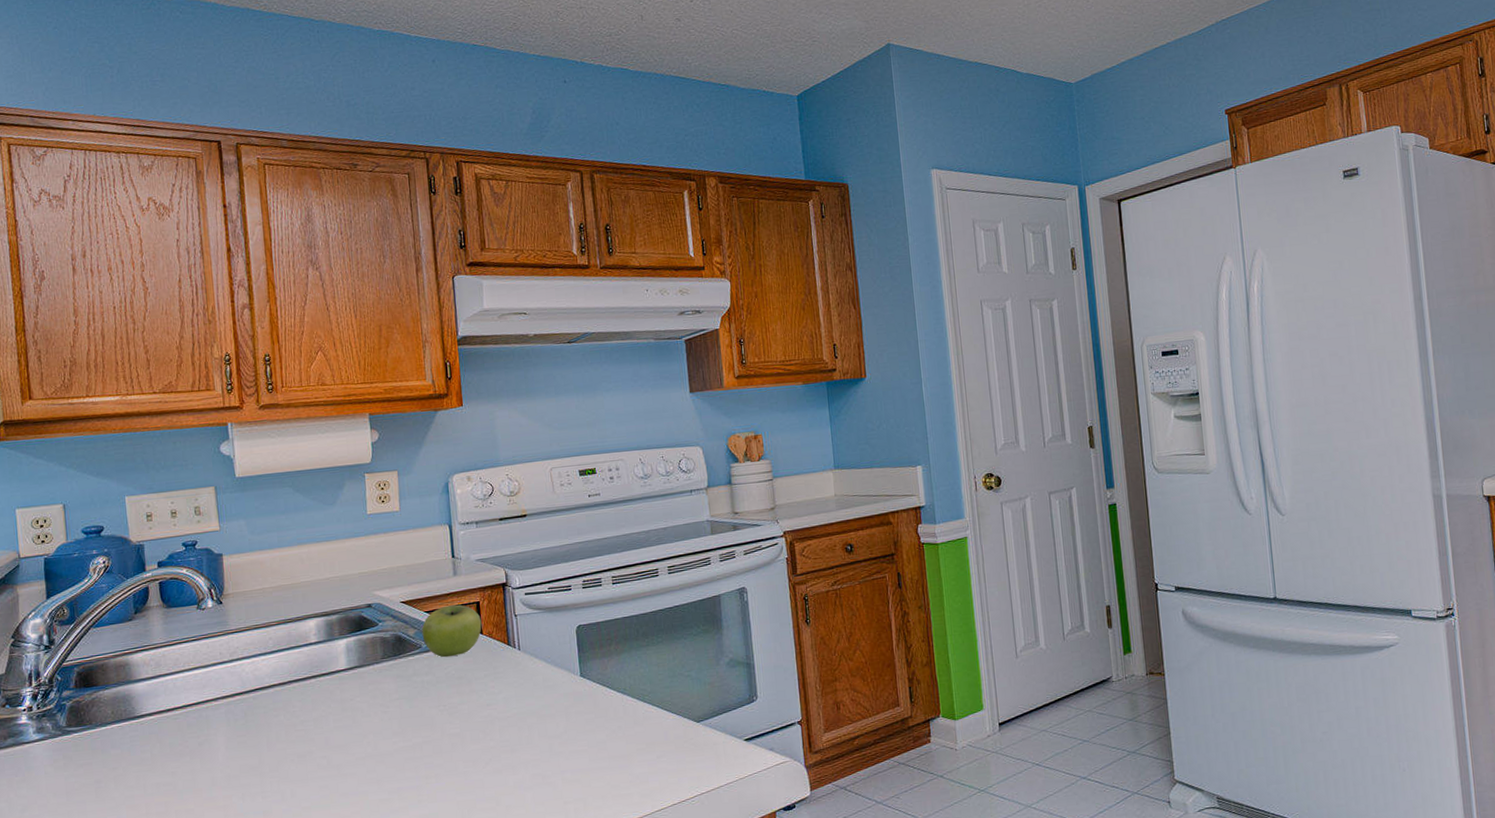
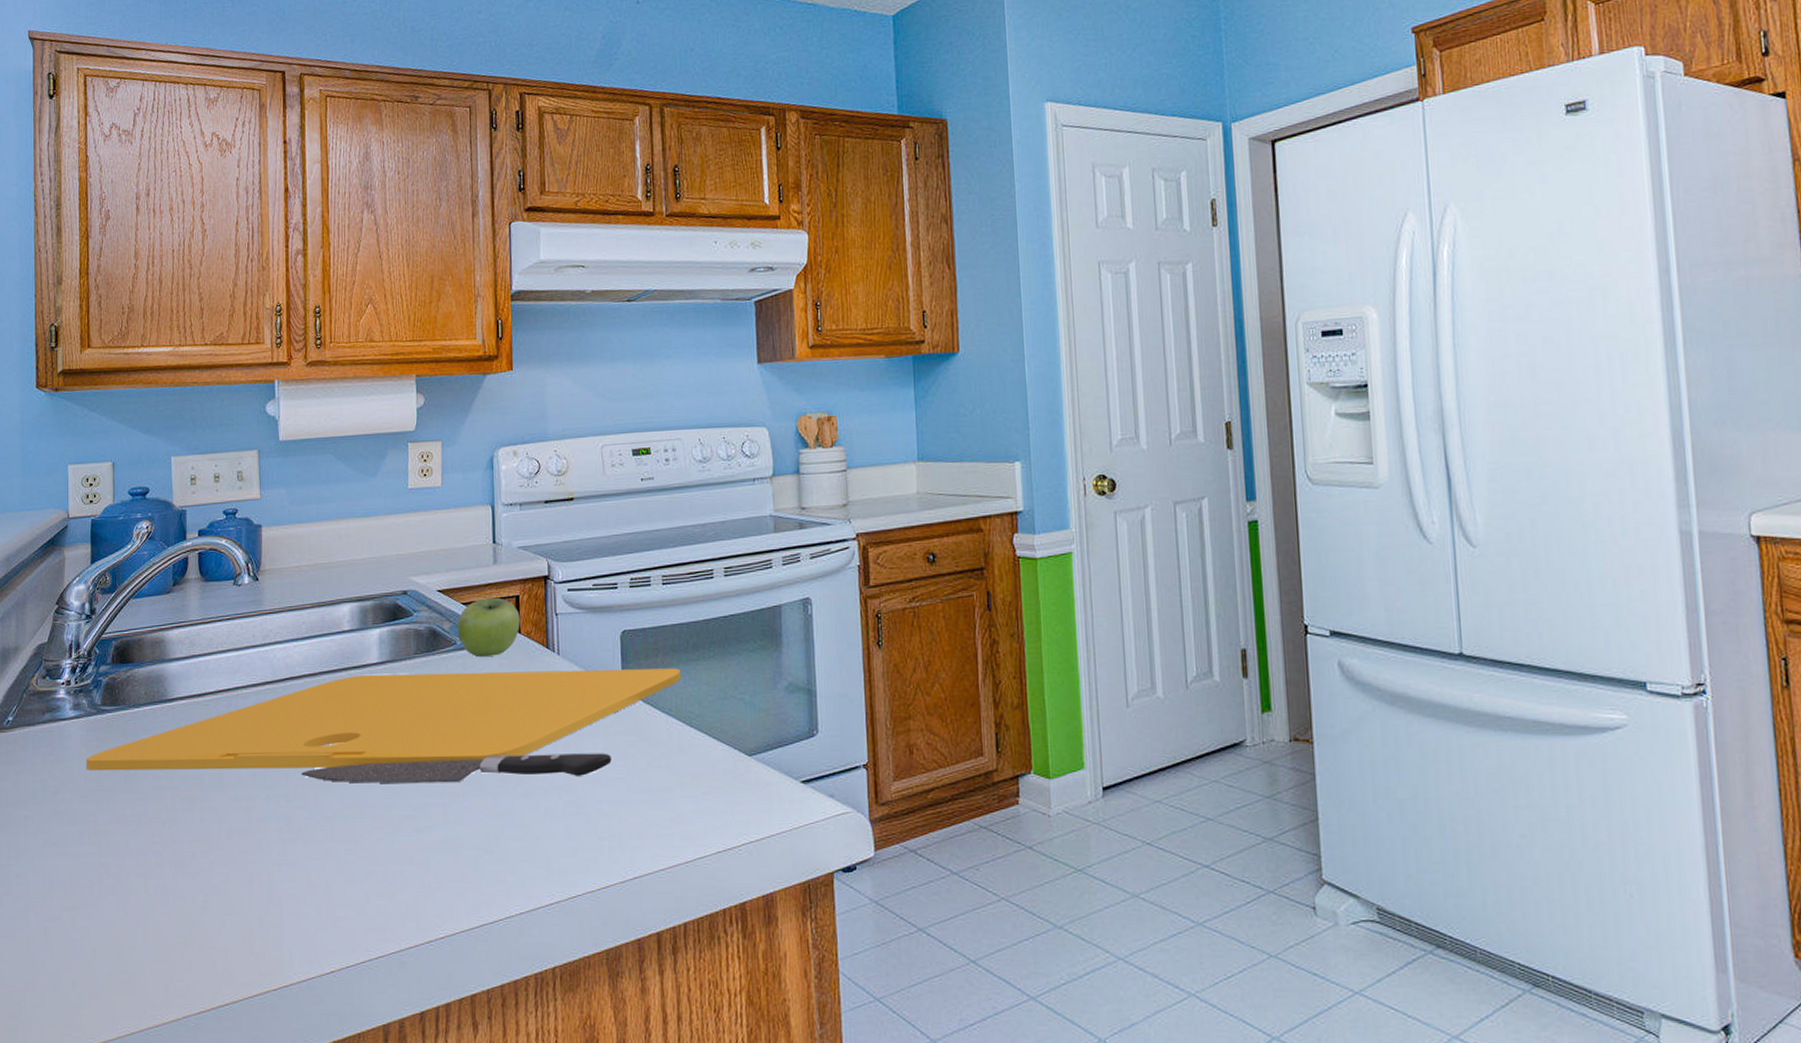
cutting board: none [53,654,633,787] -> present [86,668,681,771]
knife: none [276,730,573,776] -> present [301,753,612,784]

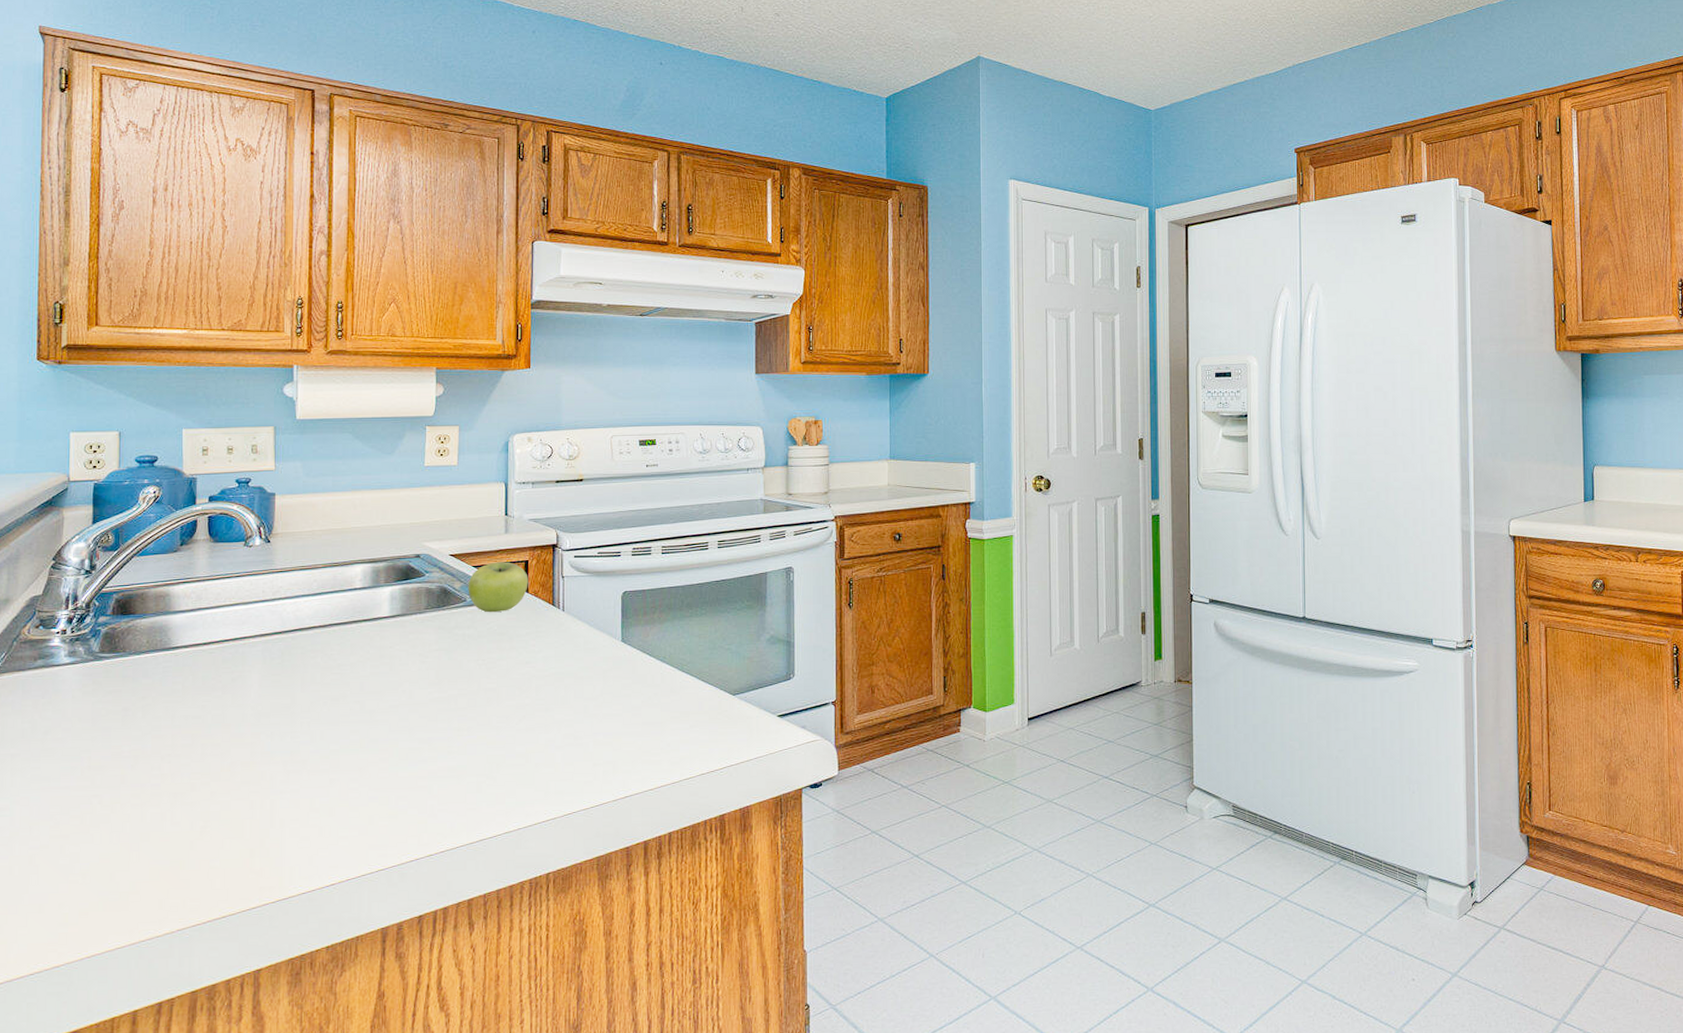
cutting board: present [86,668,681,771] -> none [80,623,675,713]
knife: present [301,753,612,784] -> none [308,693,609,721]

